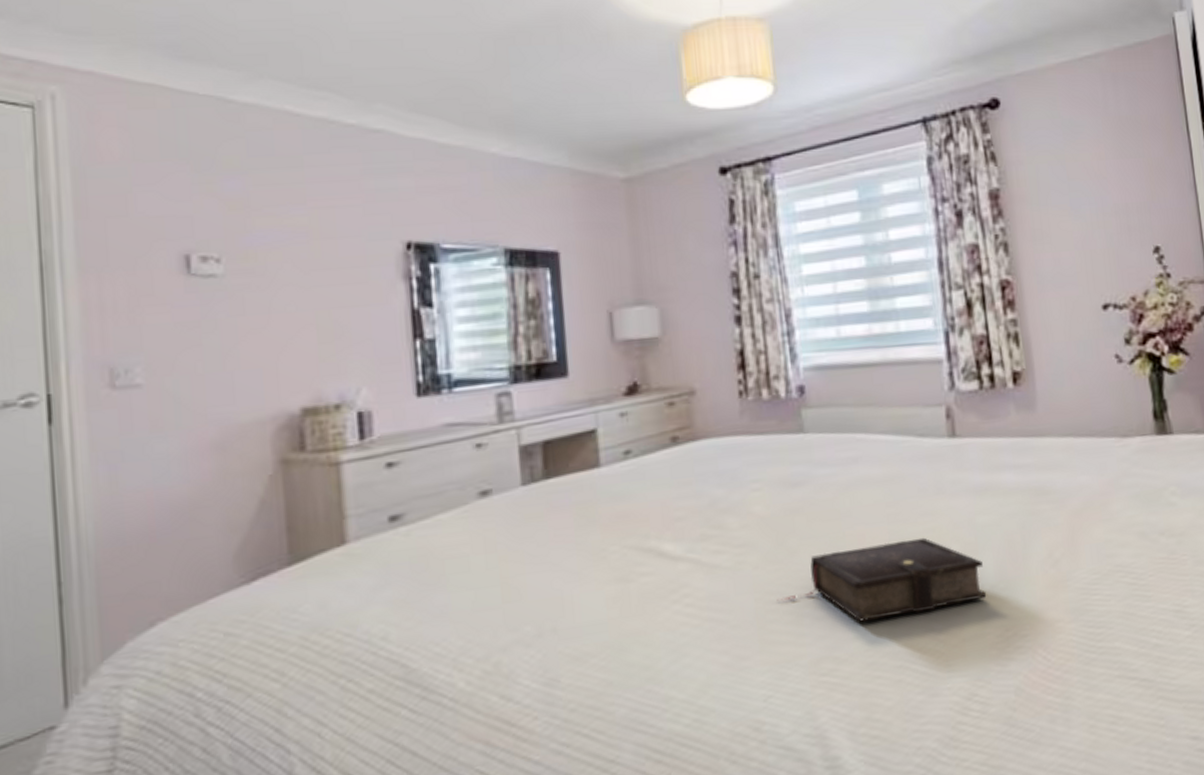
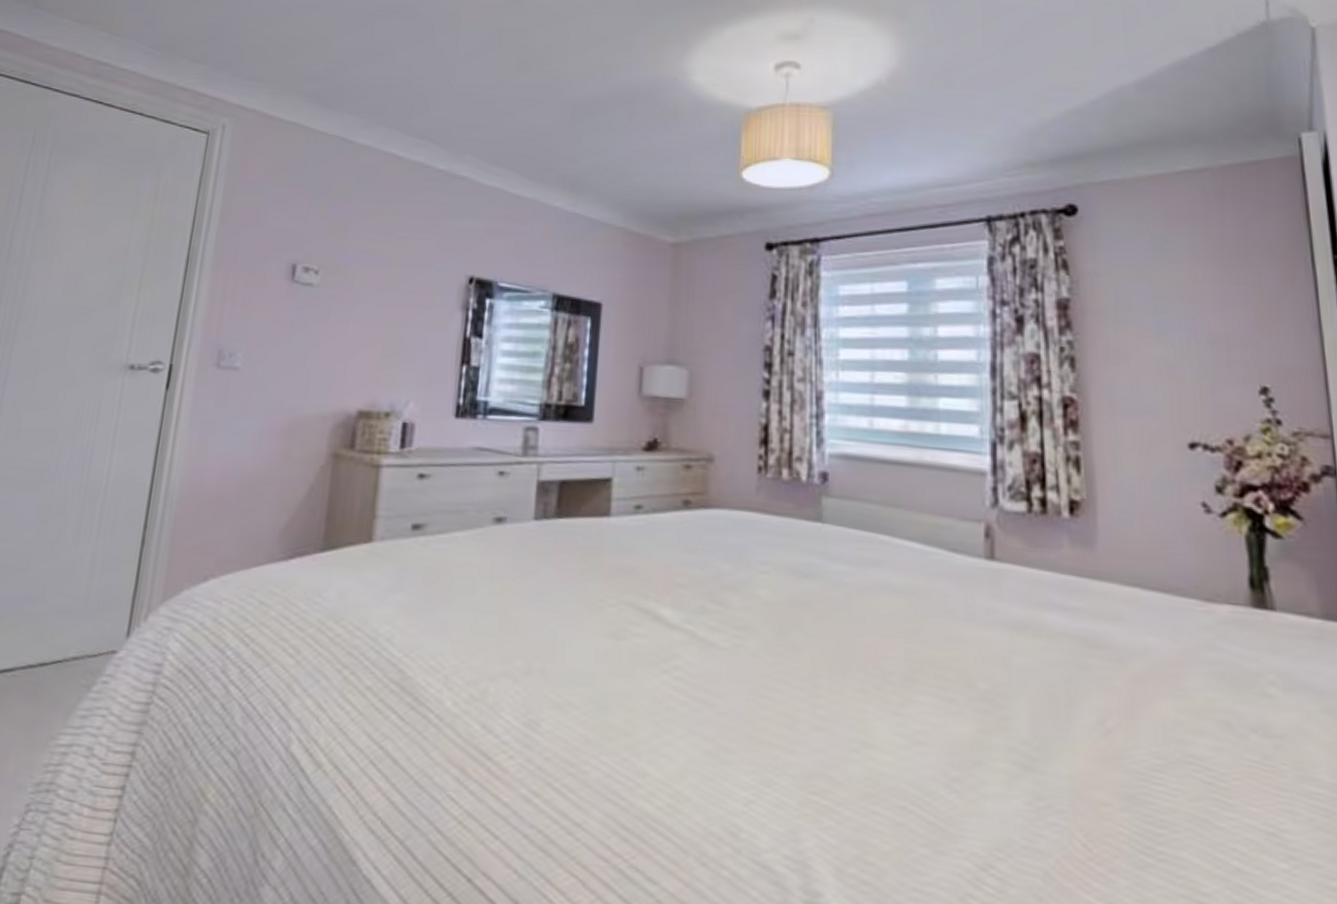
book: present [777,537,987,622] -> none [772,656,1017,755]

